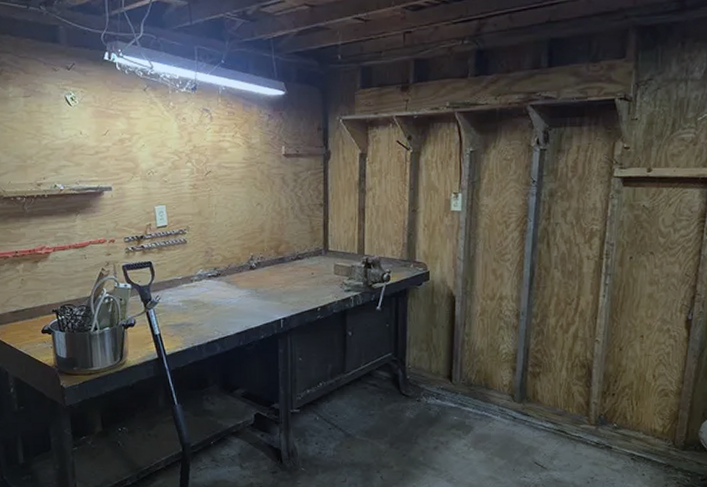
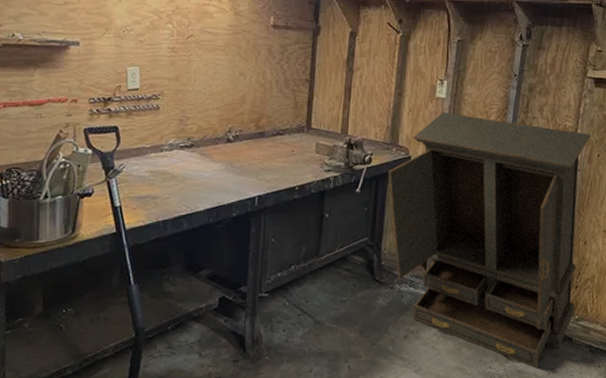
storage cabinet: none [407,224,621,477] -> present [388,111,591,369]

